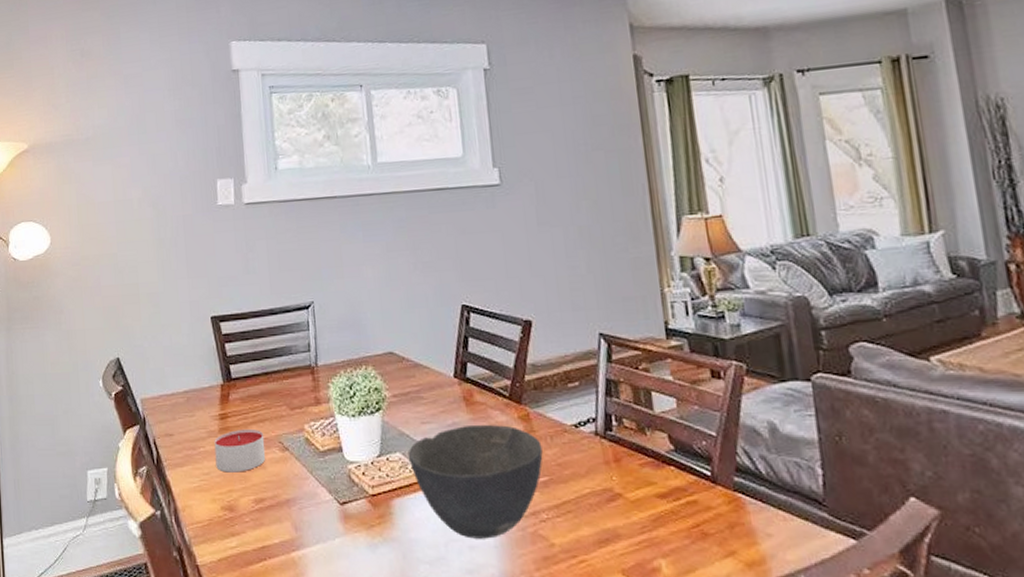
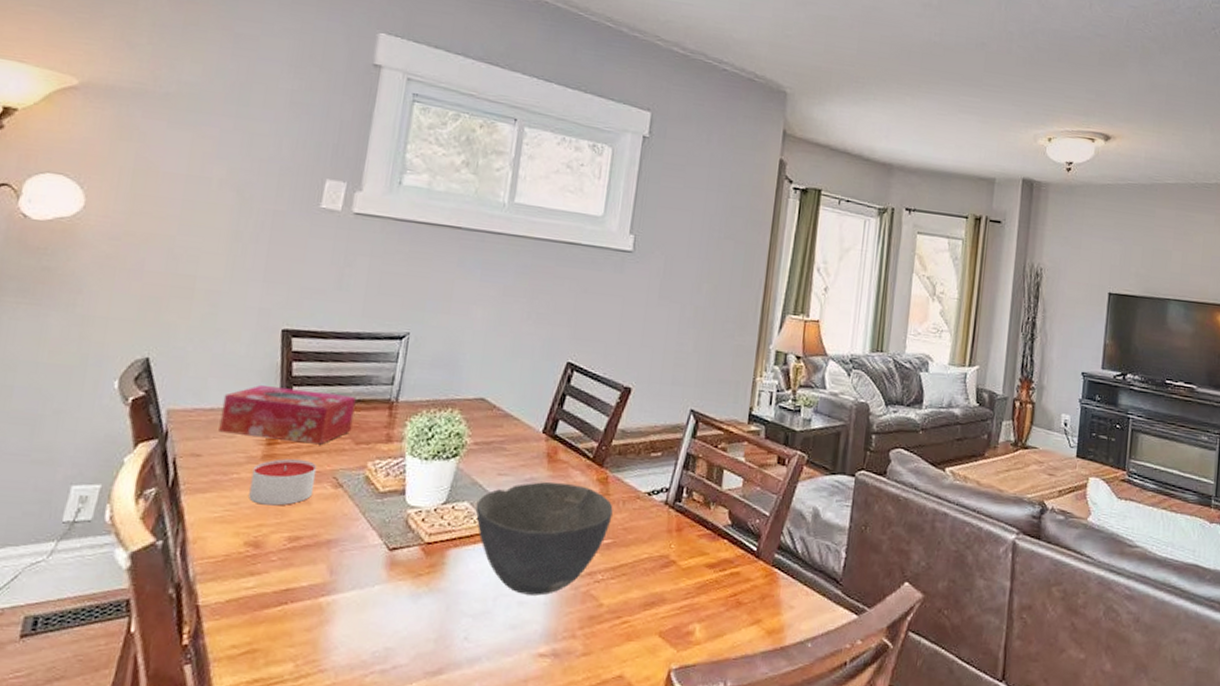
tissue box: none [179,366,285,414] -> present [219,385,356,445]

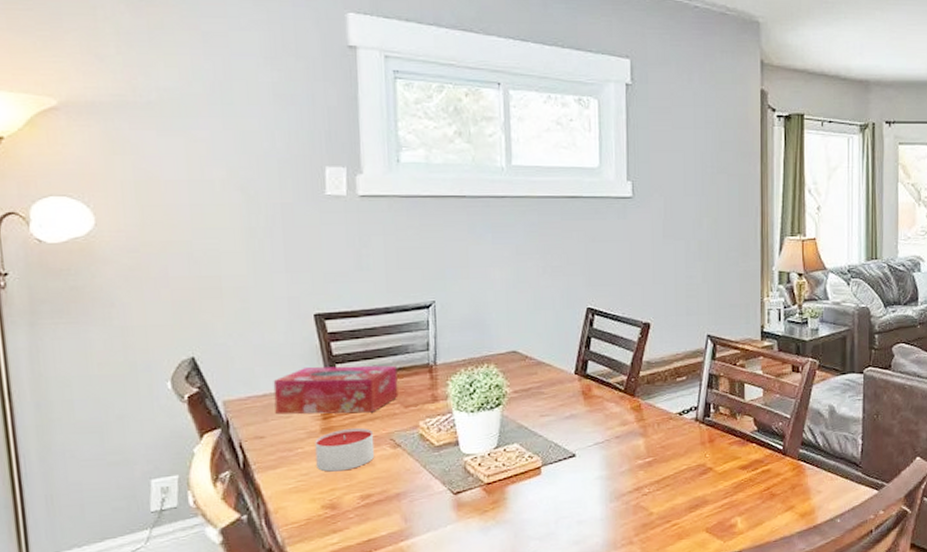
bowl: present [475,481,613,596] -> none [525,415,650,515]

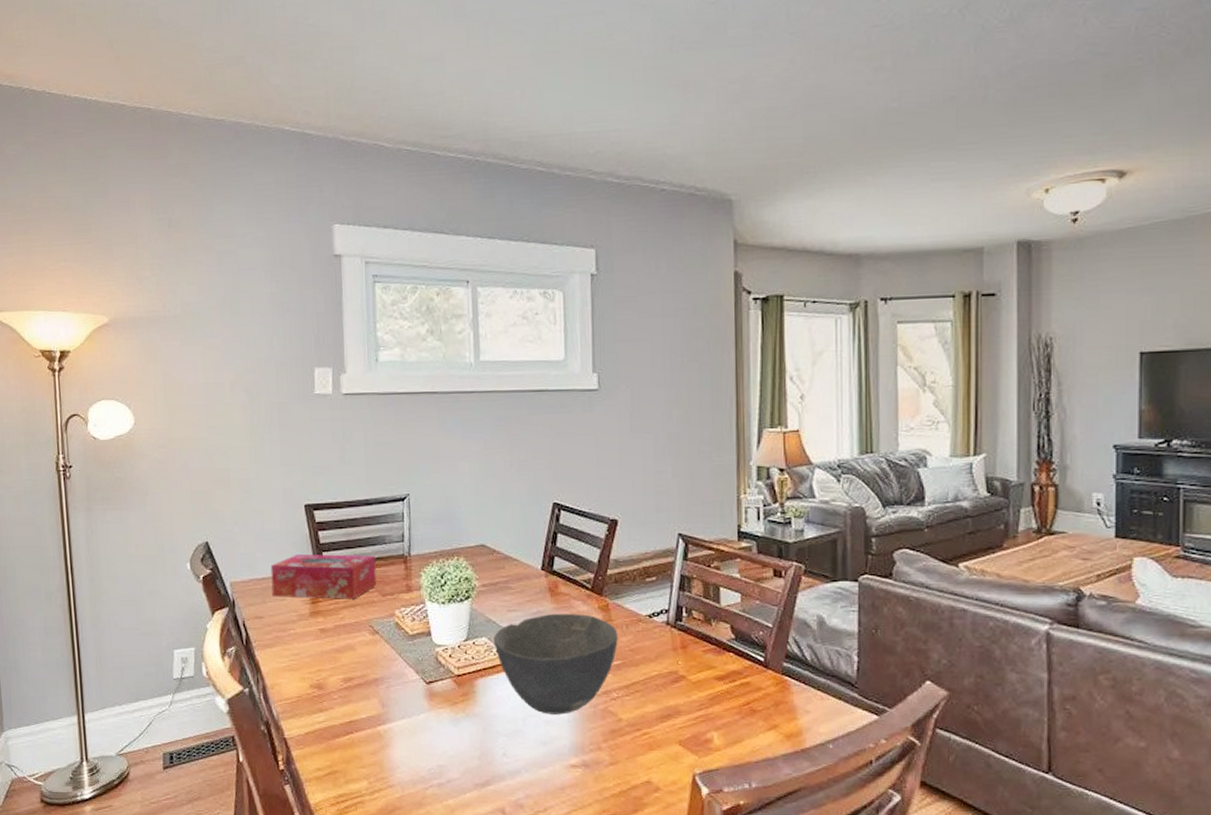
candle: present [315,427,375,472] -> none [305,613,356,653]
bowl: none [525,415,650,515] -> present [493,613,618,715]

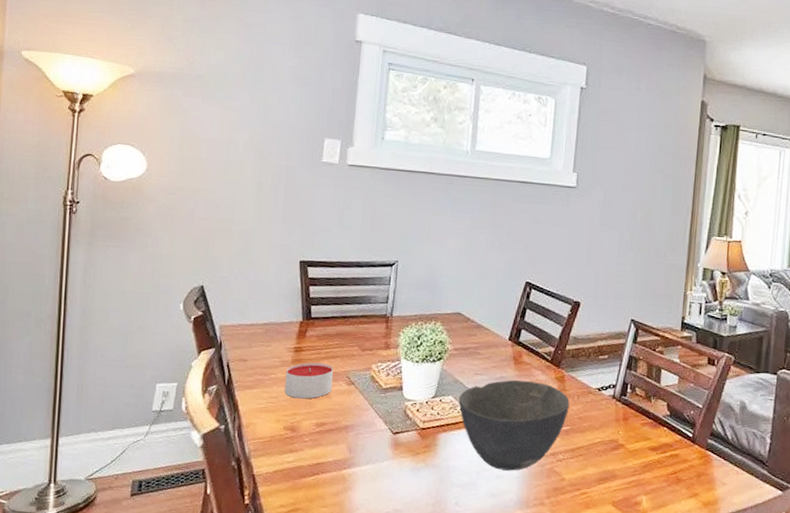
tissue box: present [270,554,377,599] -> none [258,305,360,351]
candle: none [305,613,356,653] -> present [284,362,334,399]

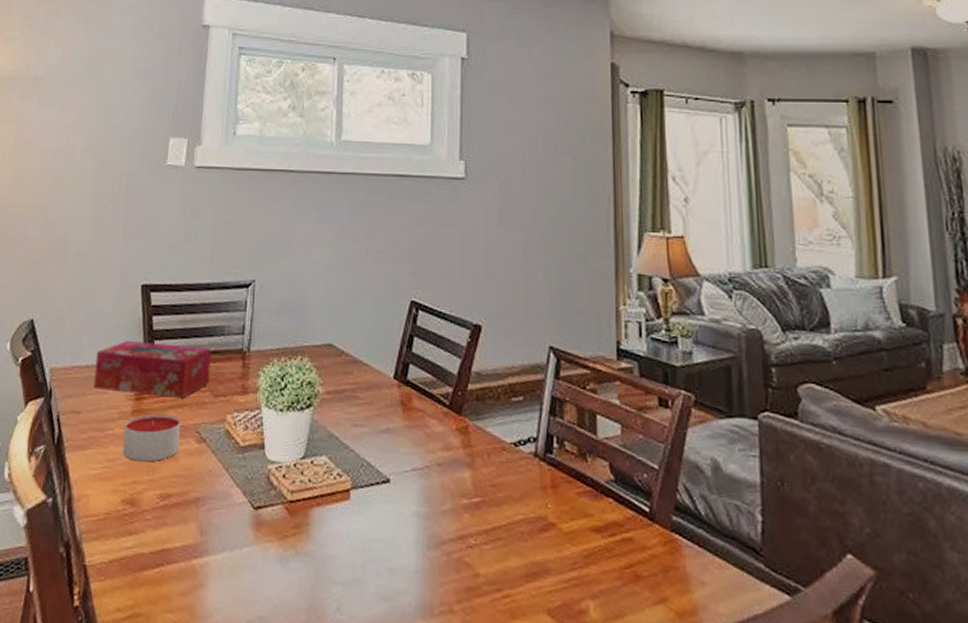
tissue box: none [258,305,360,351] -> present [94,341,211,398]
bowl: present [458,379,570,471] -> none [334,432,478,562]

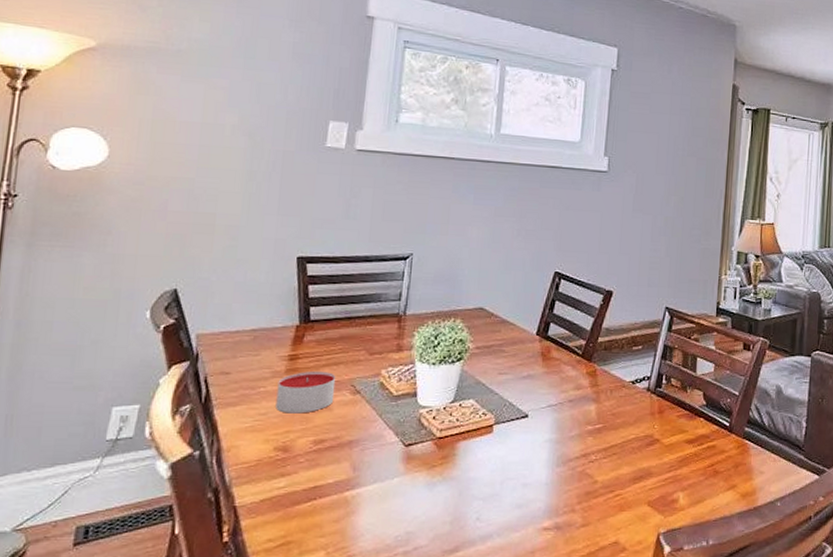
tissue box: present [94,341,211,398] -> none [245,308,368,357]

